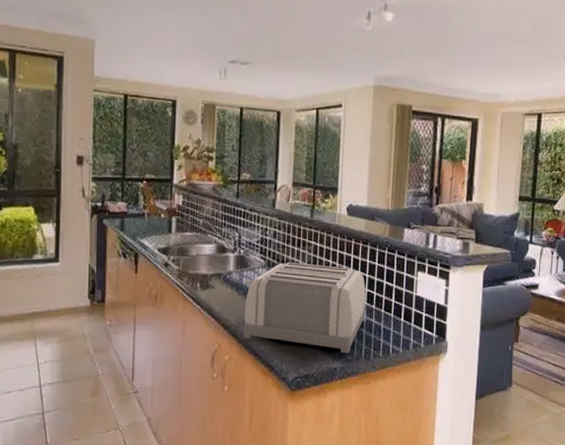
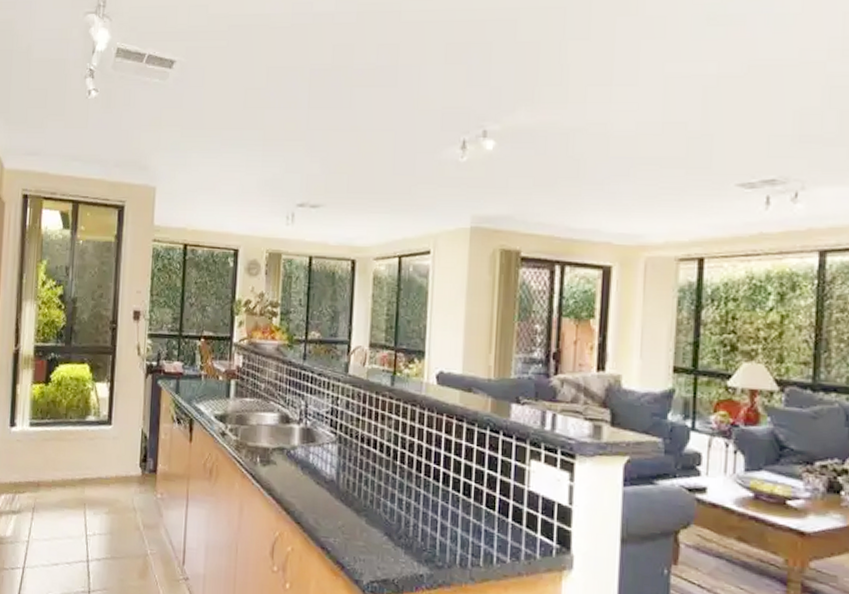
toaster: present [243,261,366,354] -> none [308,437,461,558]

